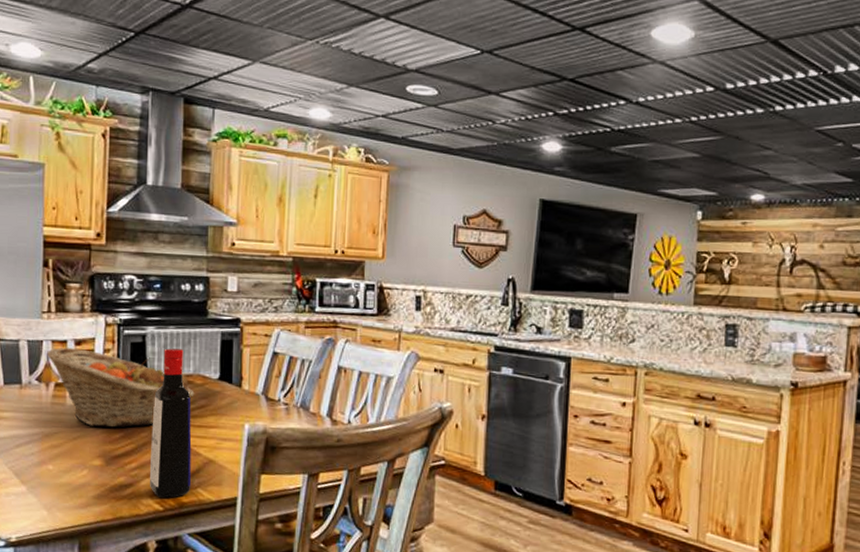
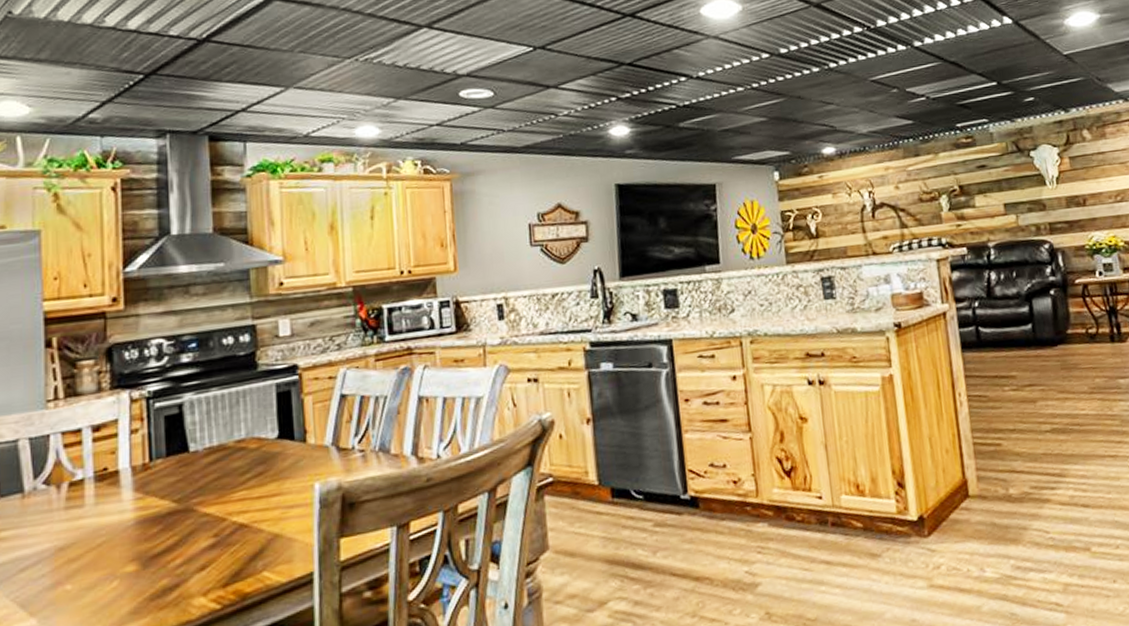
fruit basket: present [47,347,195,428] -> none [56,431,249,526]
liquor bottle: present [149,348,192,498] -> none [198,412,255,594]

